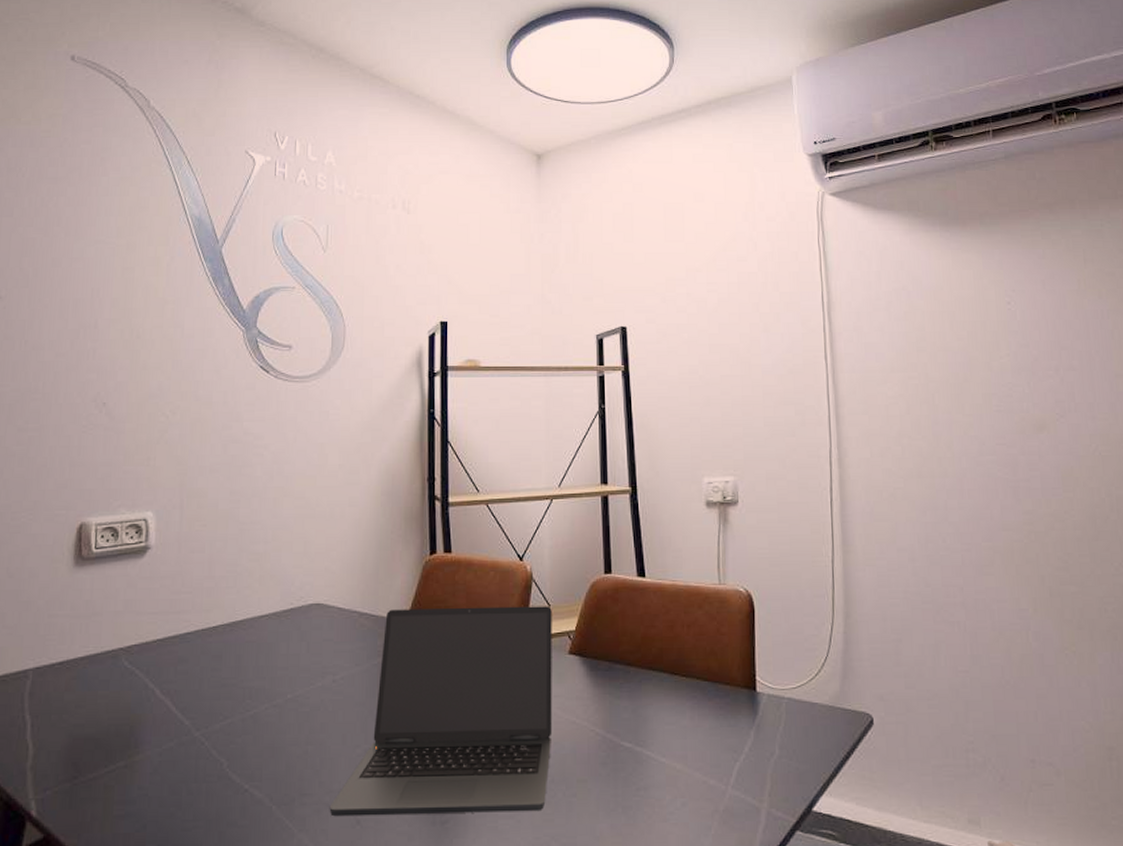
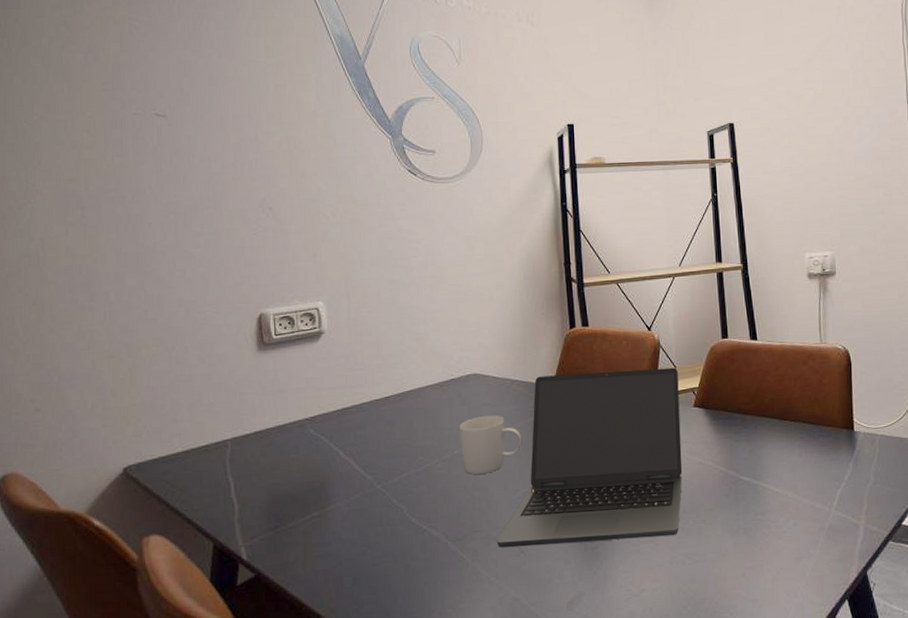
mug: none [295,654,367,724] -> present [459,415,522,474]

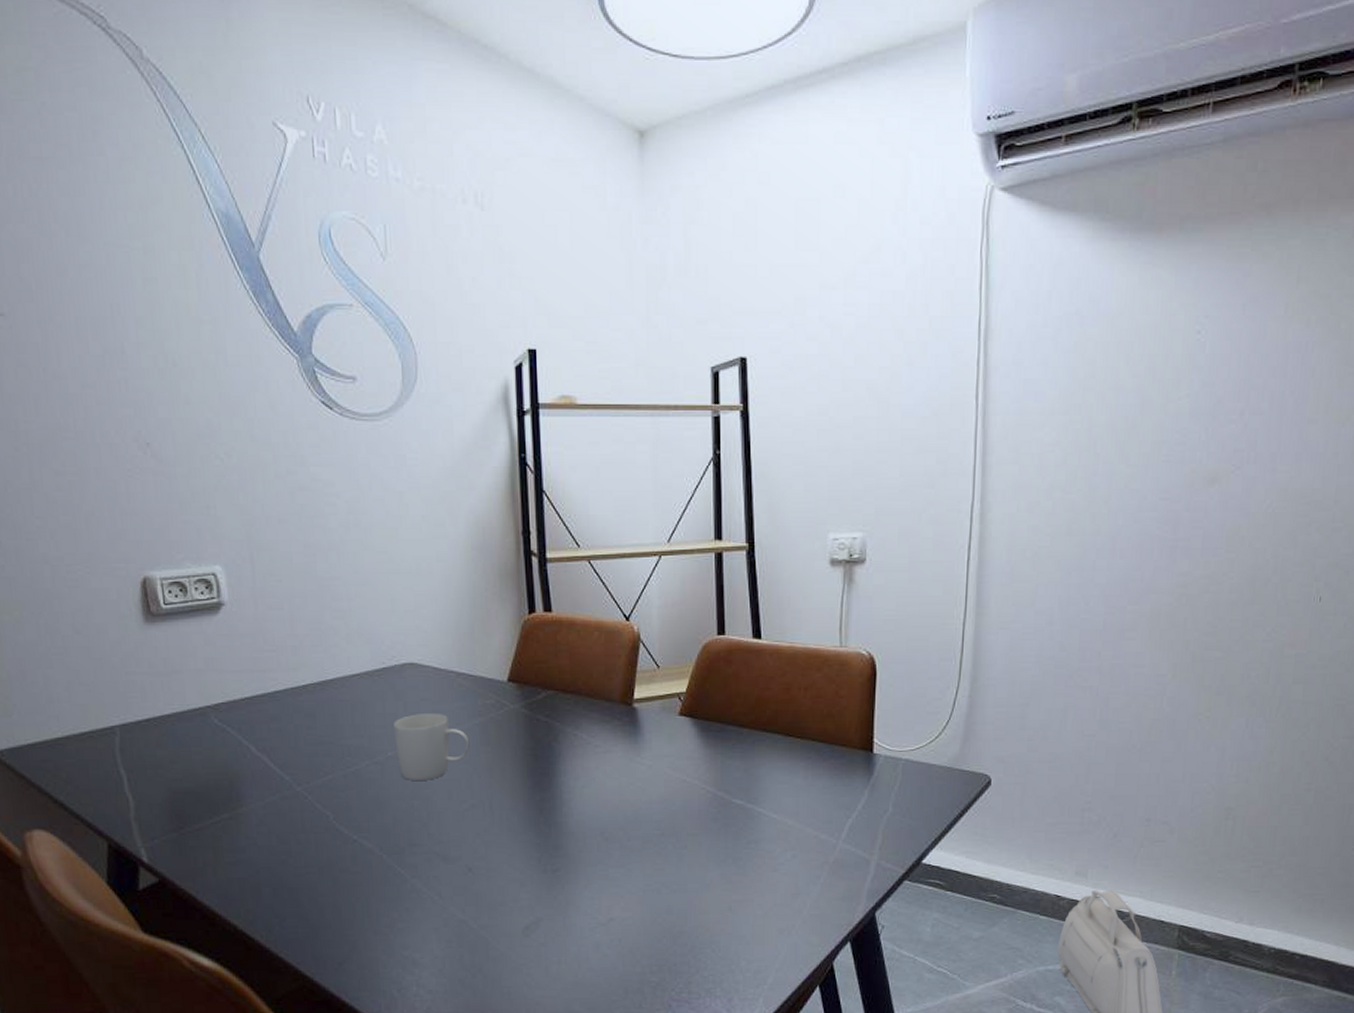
laptop: present [496,367,683,548] -> none [440,667,663,865]

